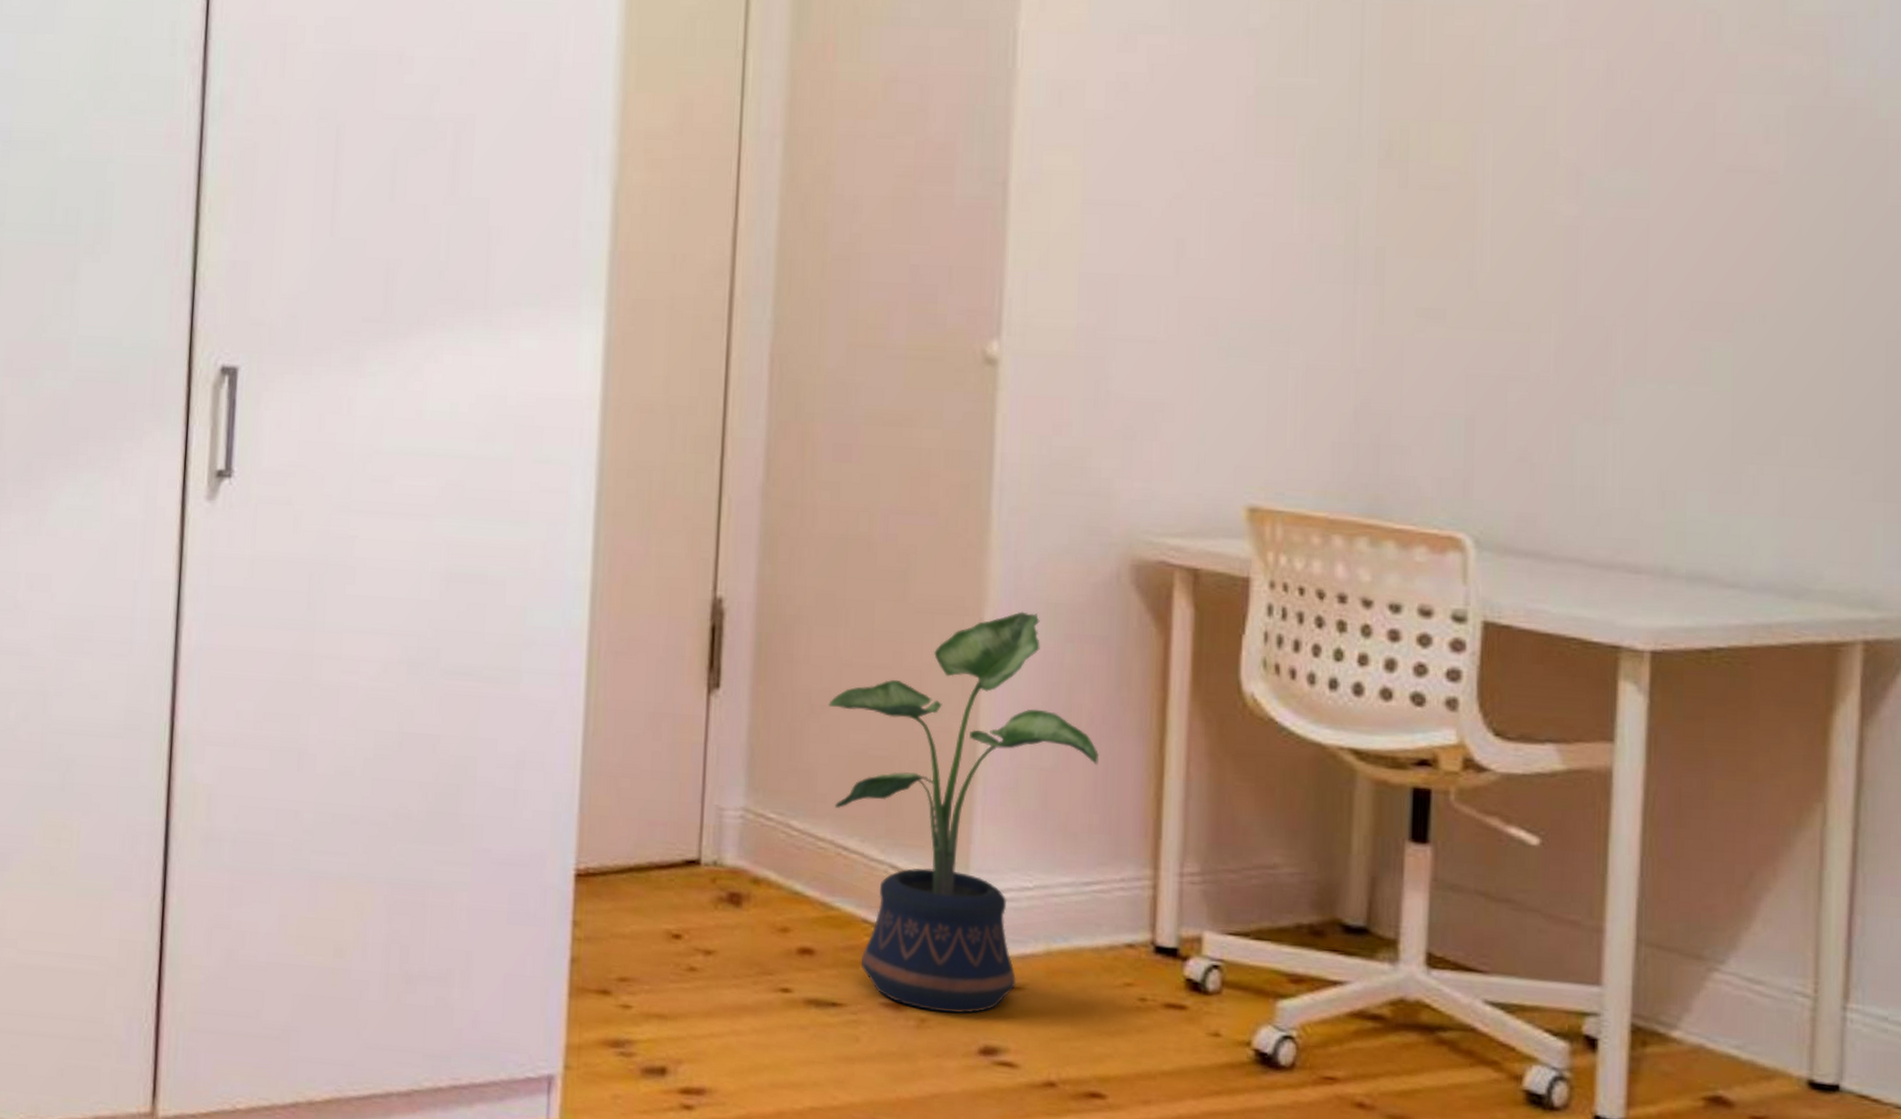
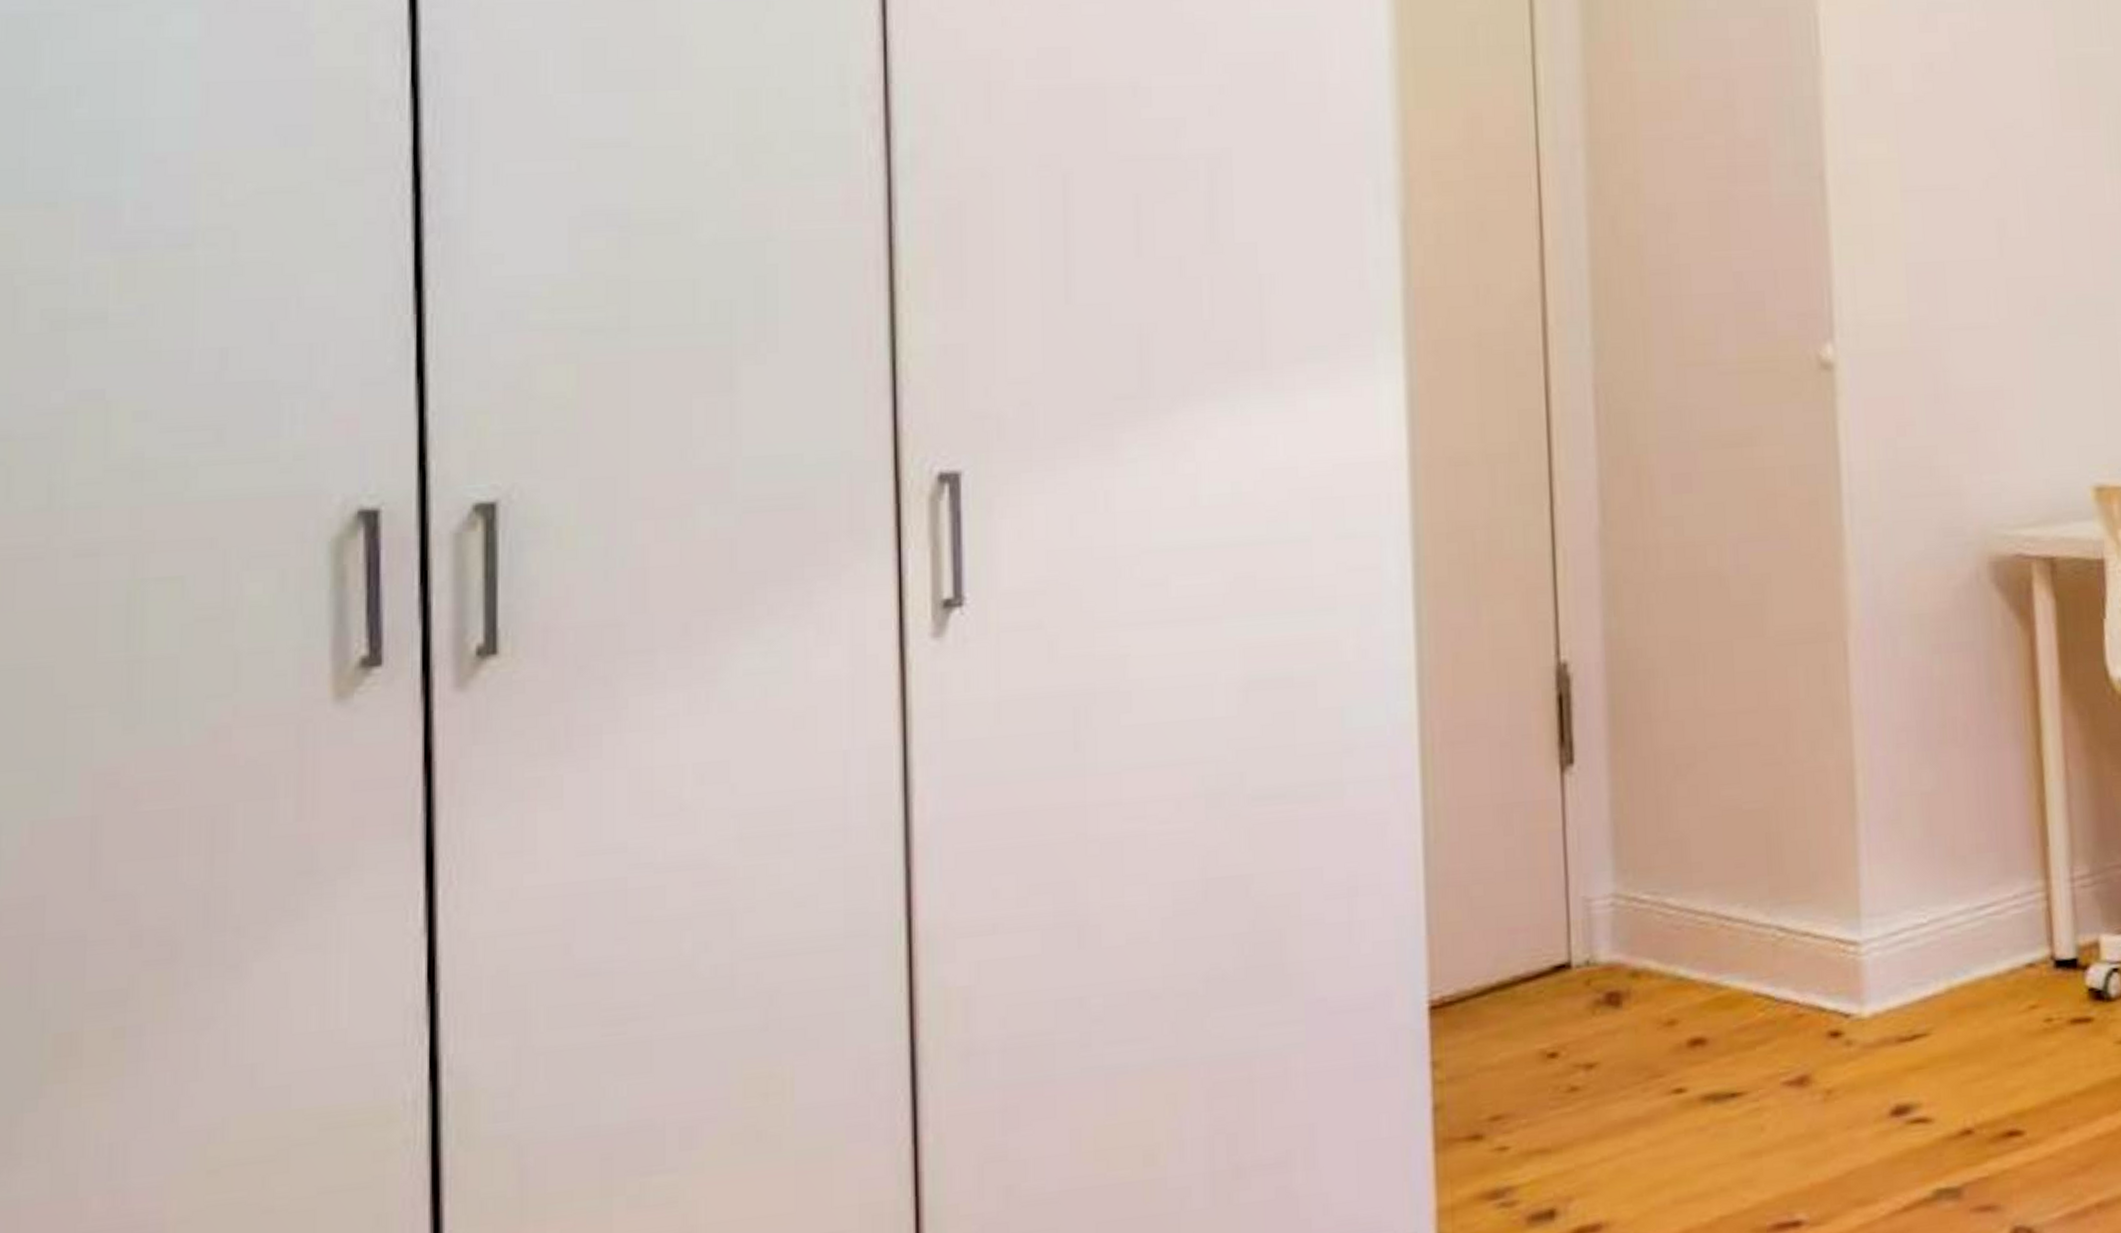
potted plant: present [828,611,1100,1013] -> none [1694,628,1979,1080]

